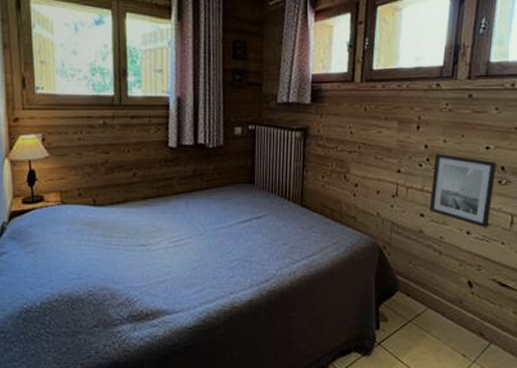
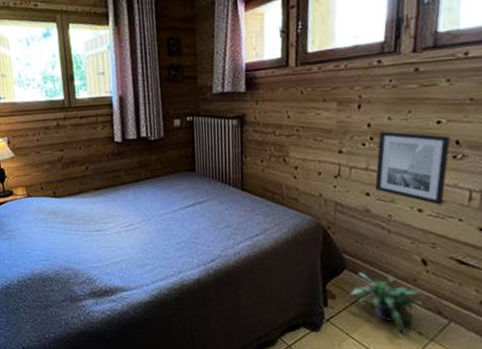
potted plant: none [401,294,470,357] -> present [349,272,425,334]

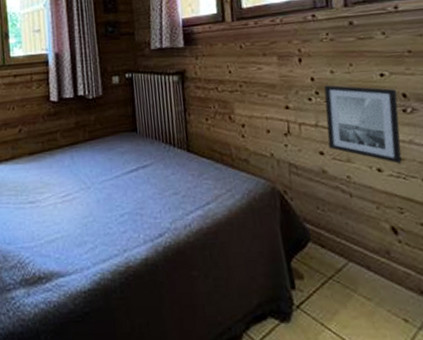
potted plant: present [349,272,425,334] -> none [318,244,404,323]

